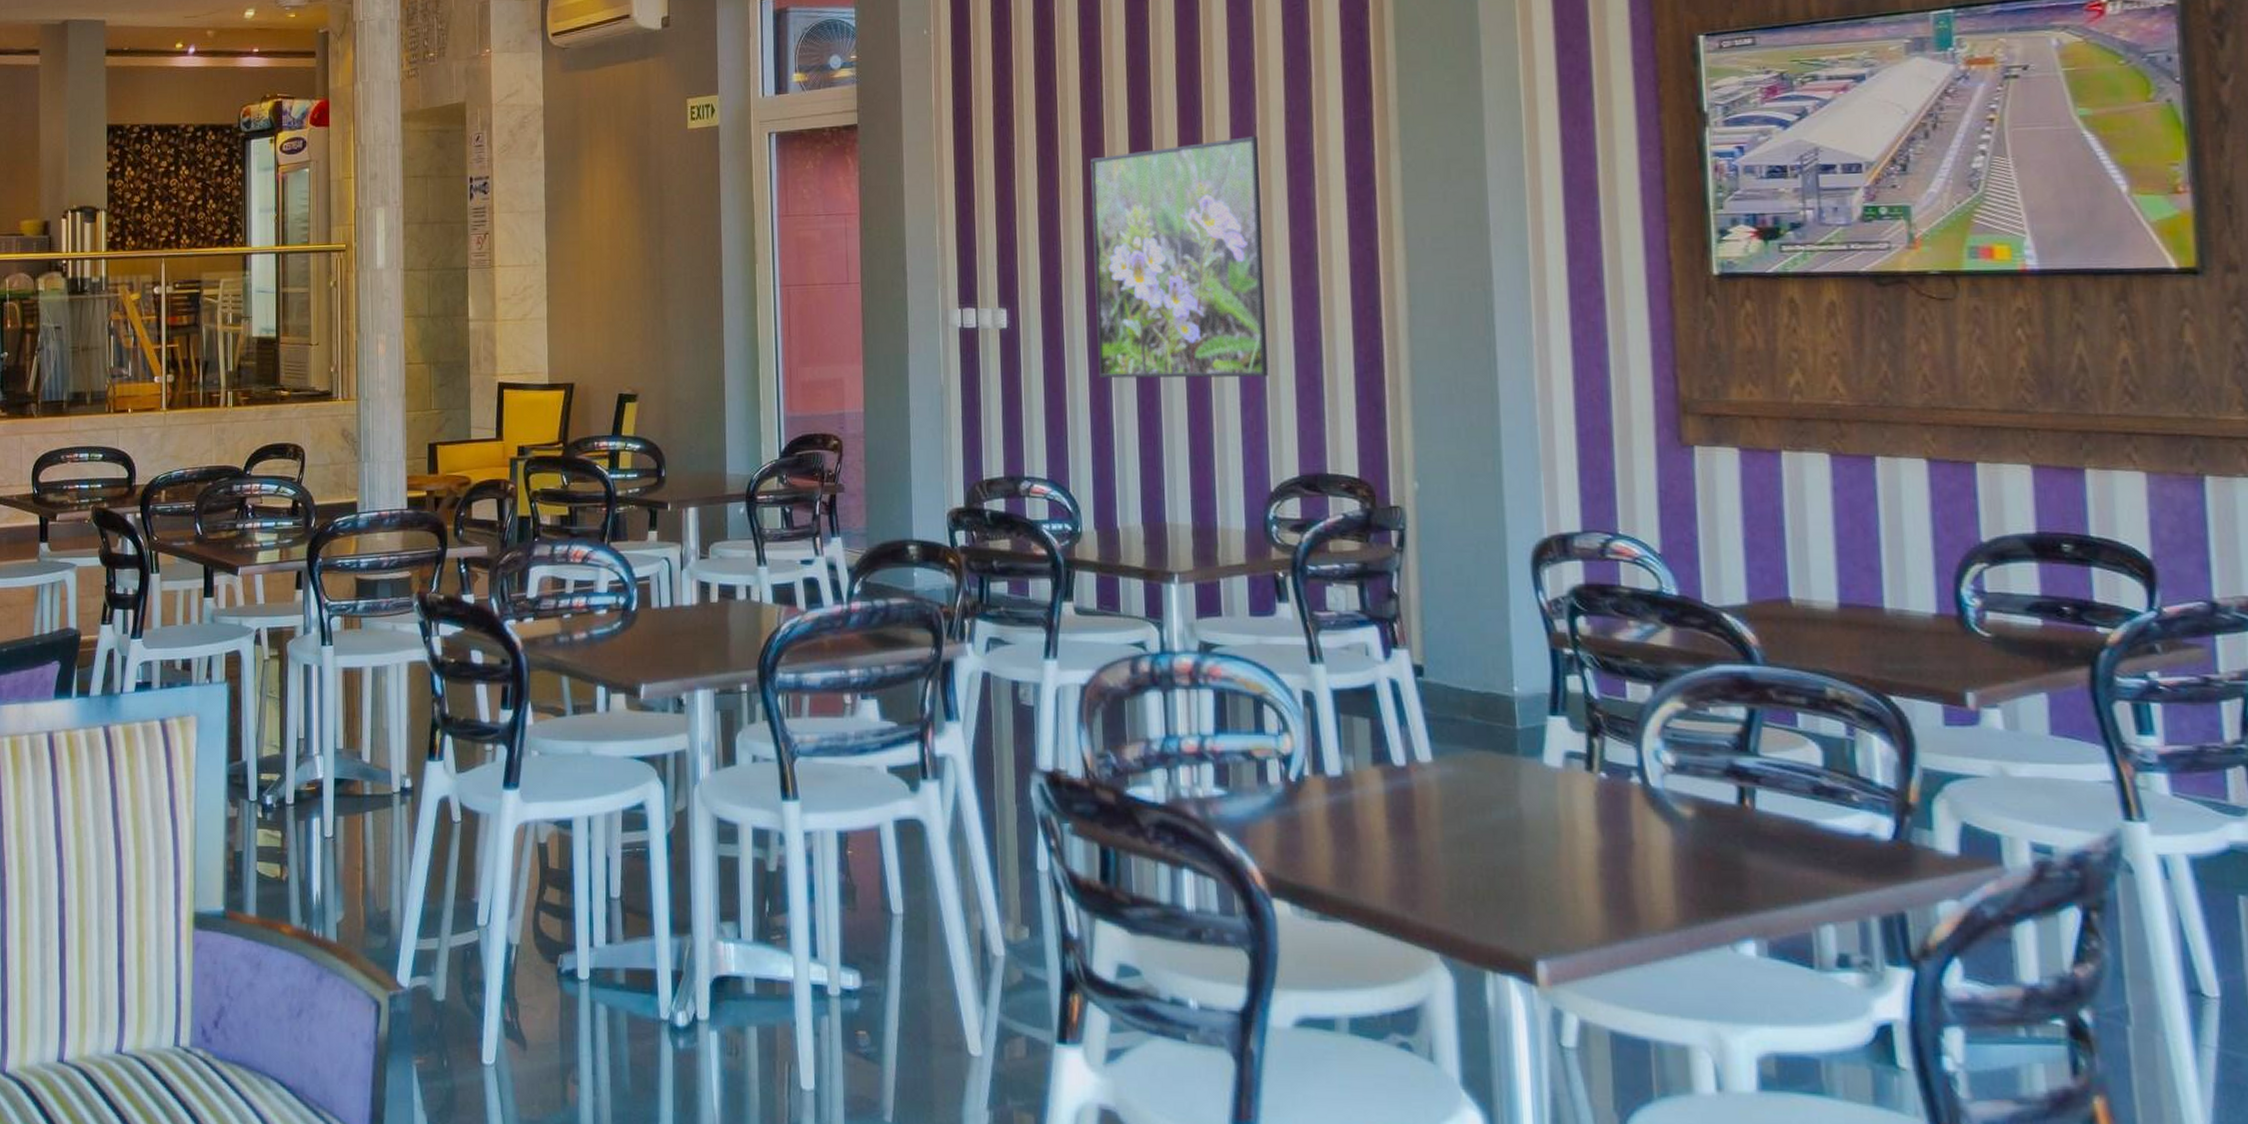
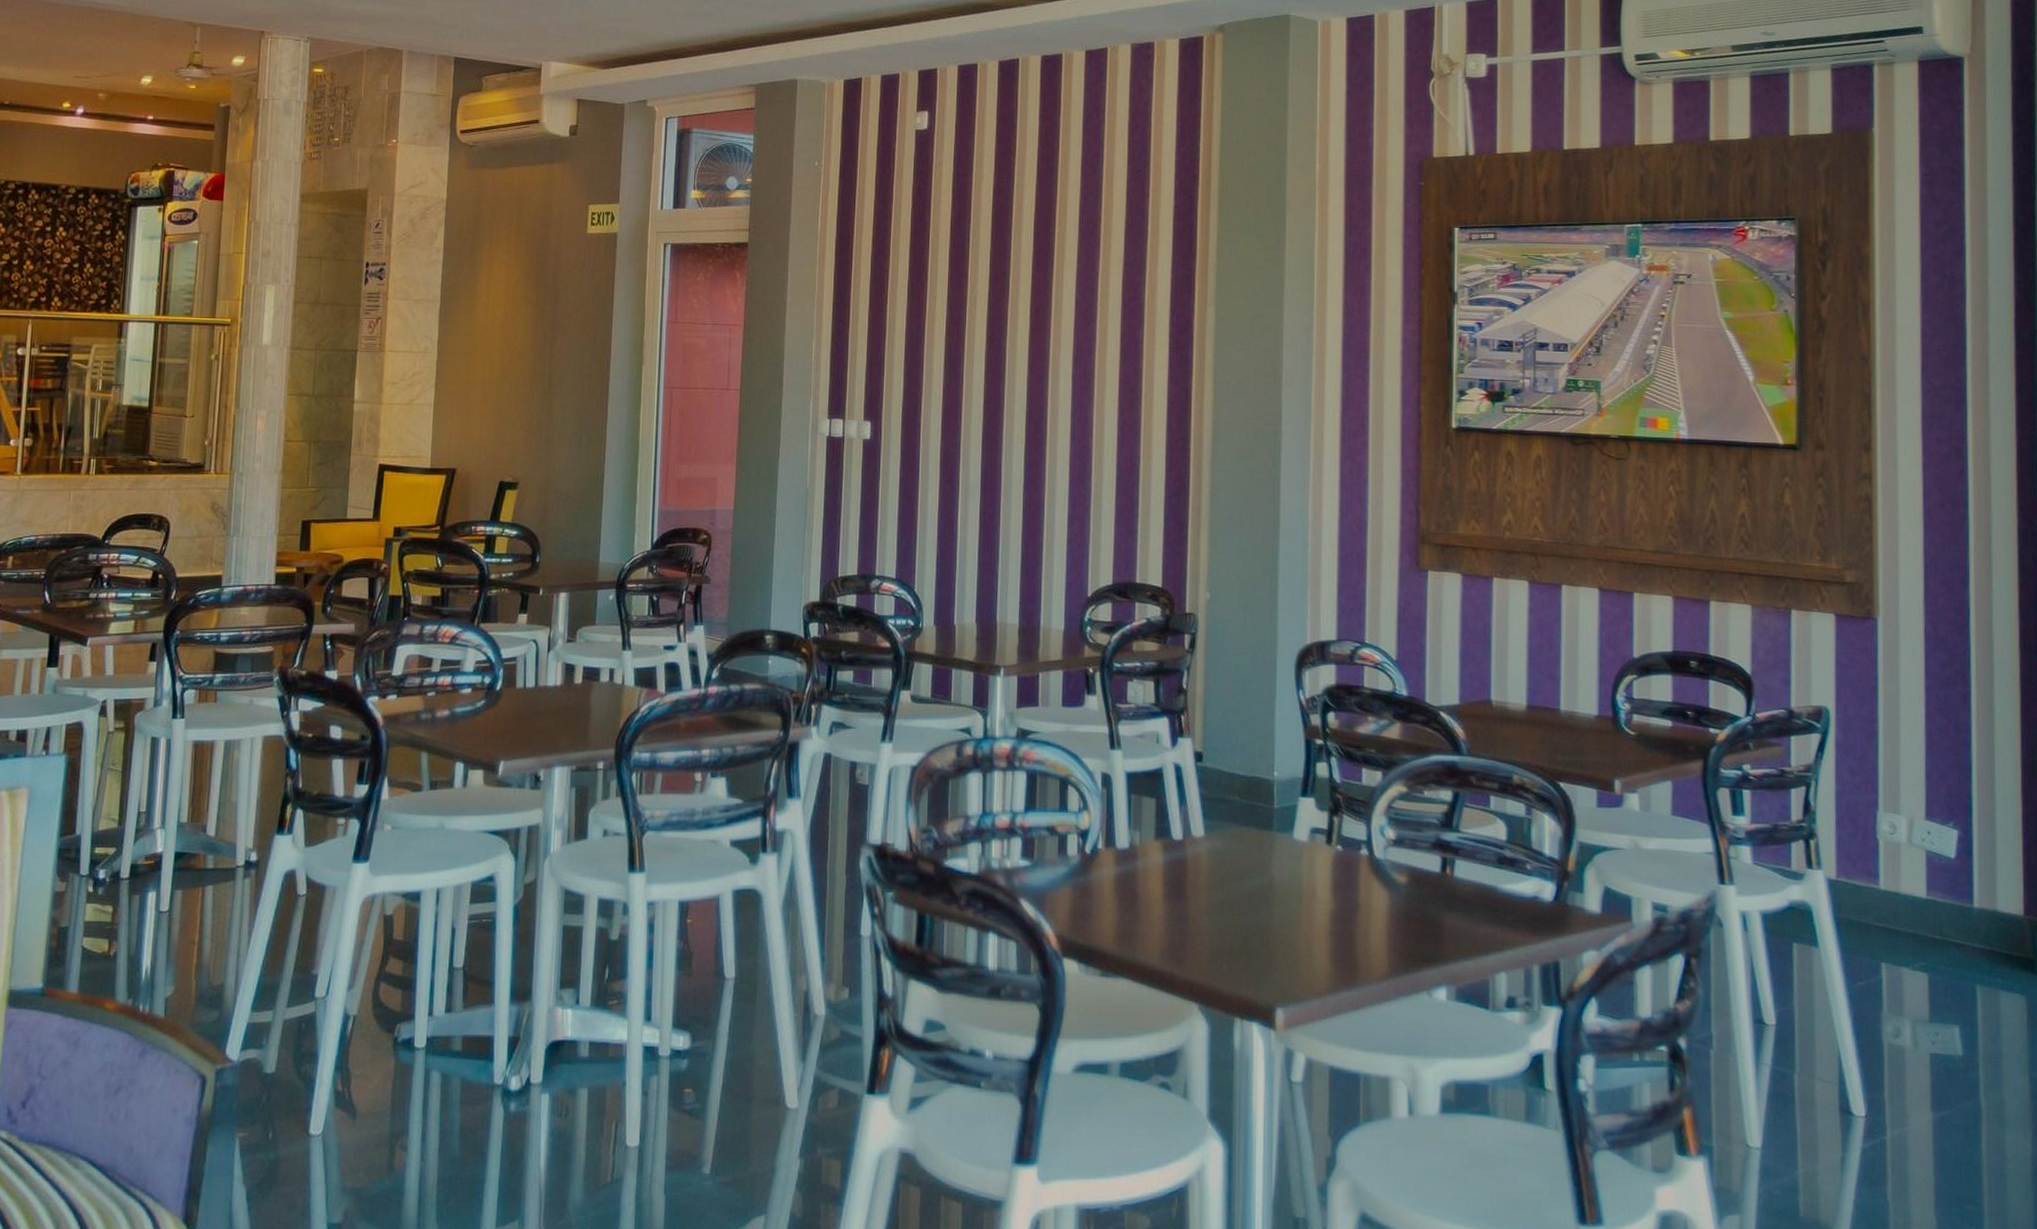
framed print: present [1090,136,1270,379] -> none [948,282,1100,496]

